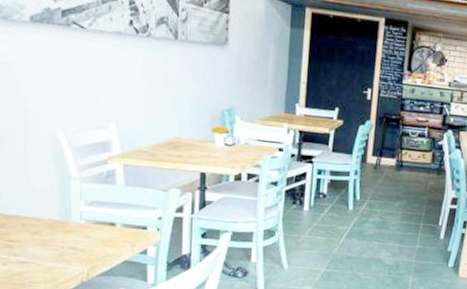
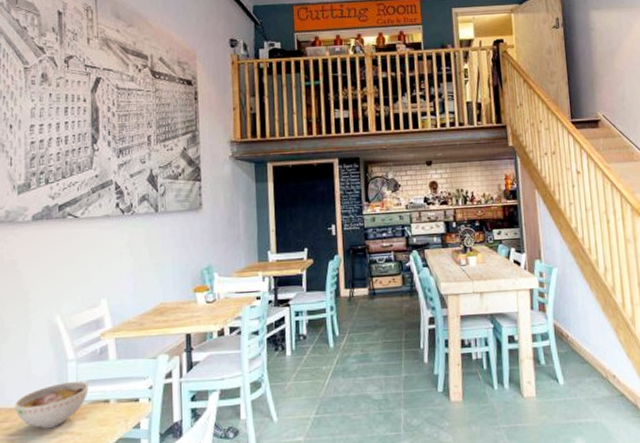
bowl: none [13,199,93,241] -> present [15,381,89,429]

